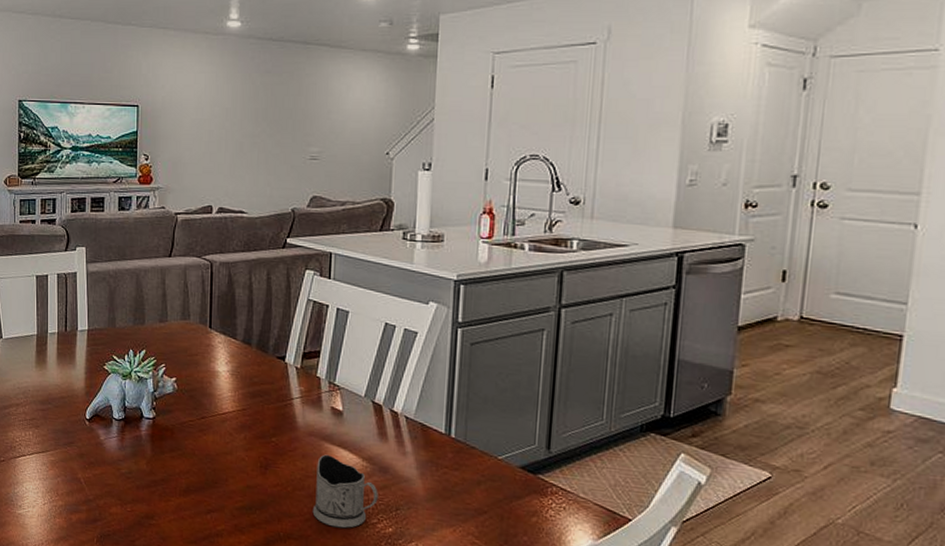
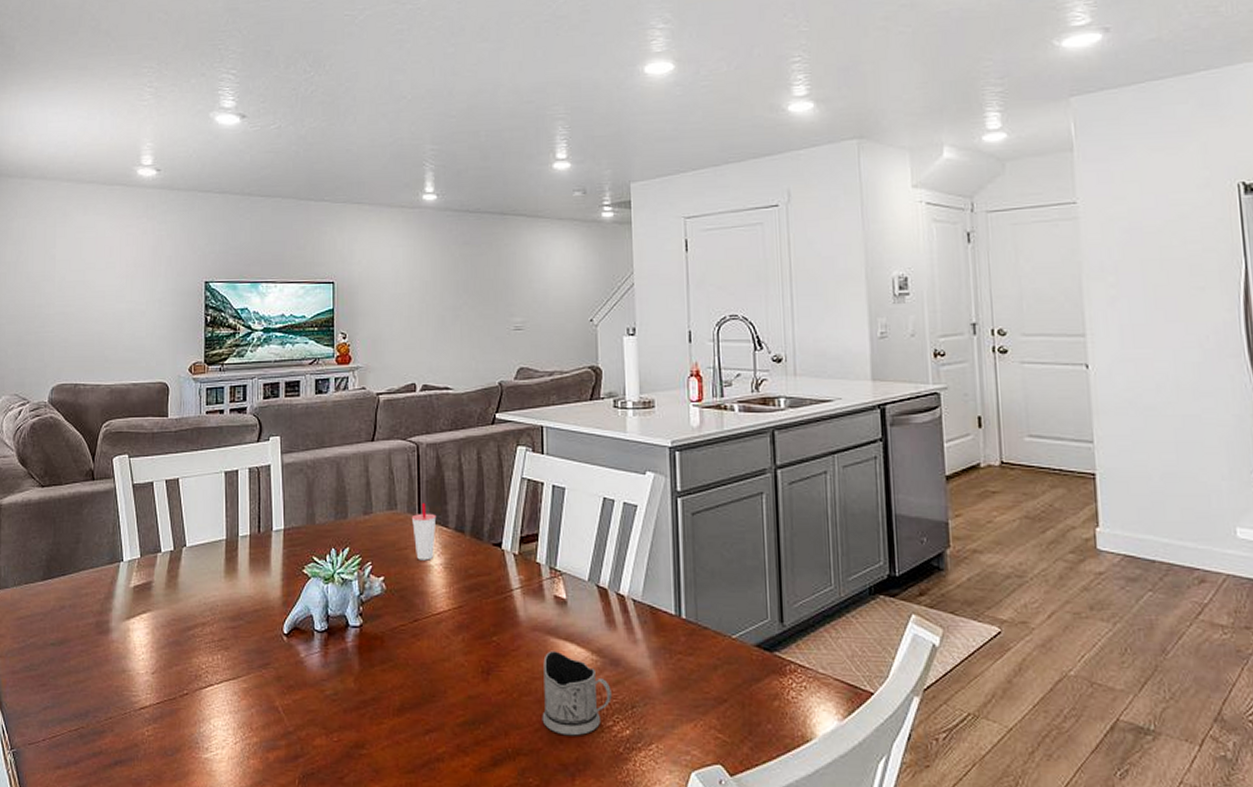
cup: none [202,315,226,367] -> present [411,502,437,561]

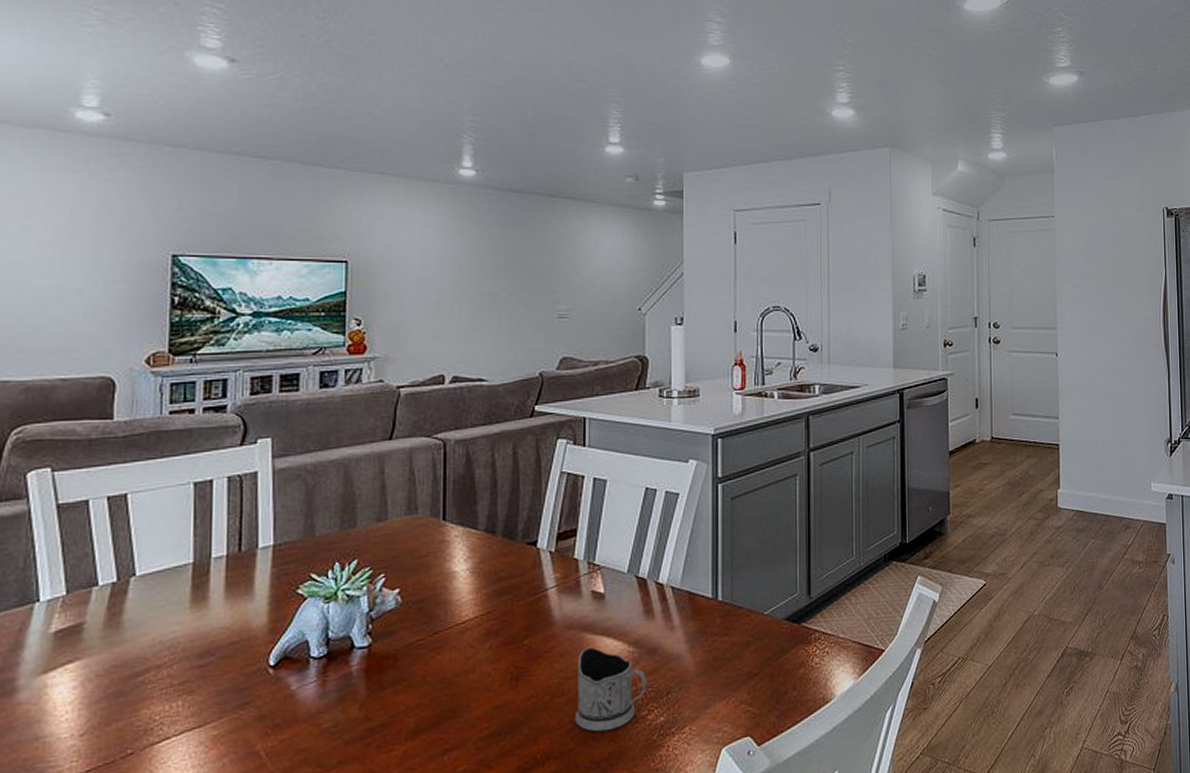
cup: present [411,502,437,561] -> none [434,504,464,567]

